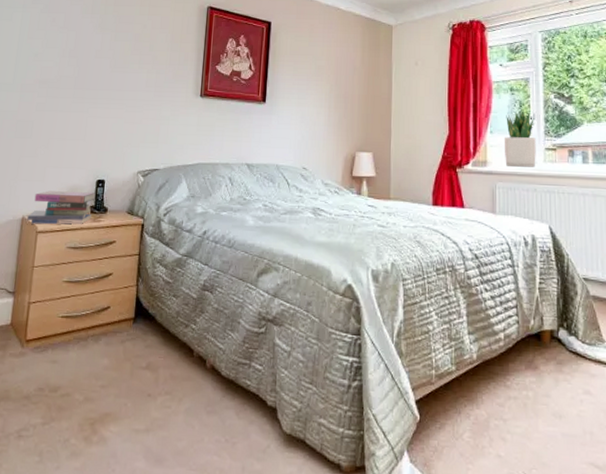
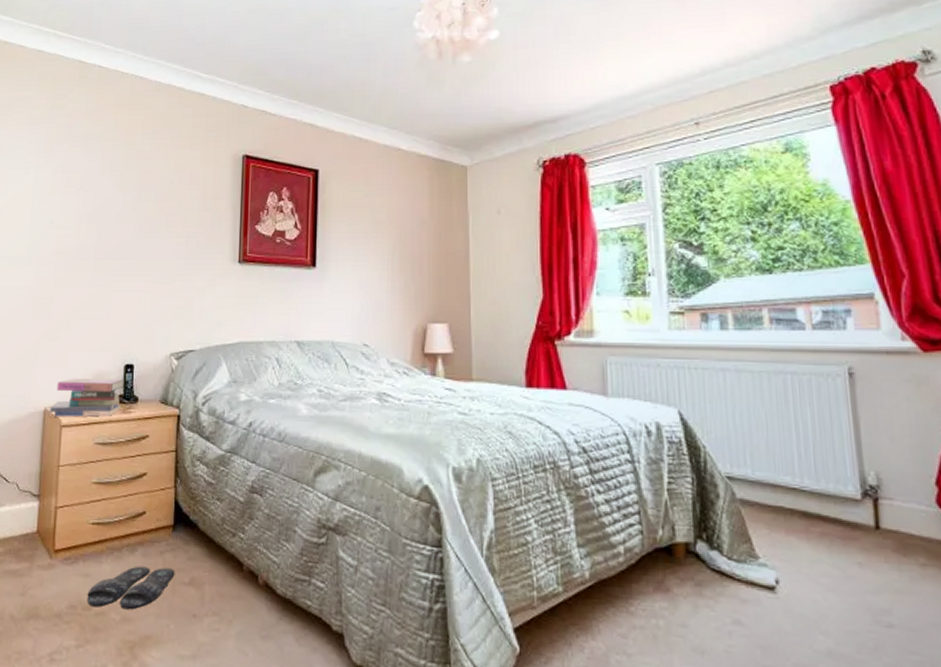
slippers: none [54,353,134,391] -> present [87,566,175,610]
planter: present [504,109,536,167] -> none [614,264,658,337]

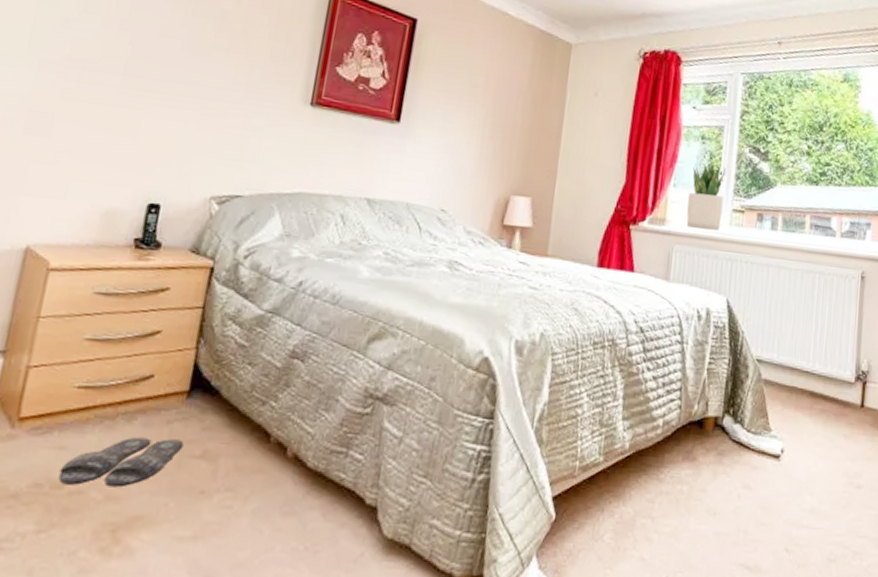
books: present [50,378,124,418] -> none [34,213,145,264]
planter: none [614,264,658,337] -> present [686,162,725,231]

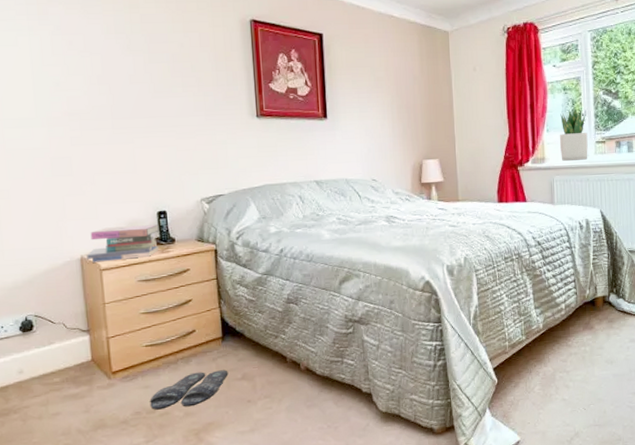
books: none [34,213,145,264] -> present [87,224,160,263]

